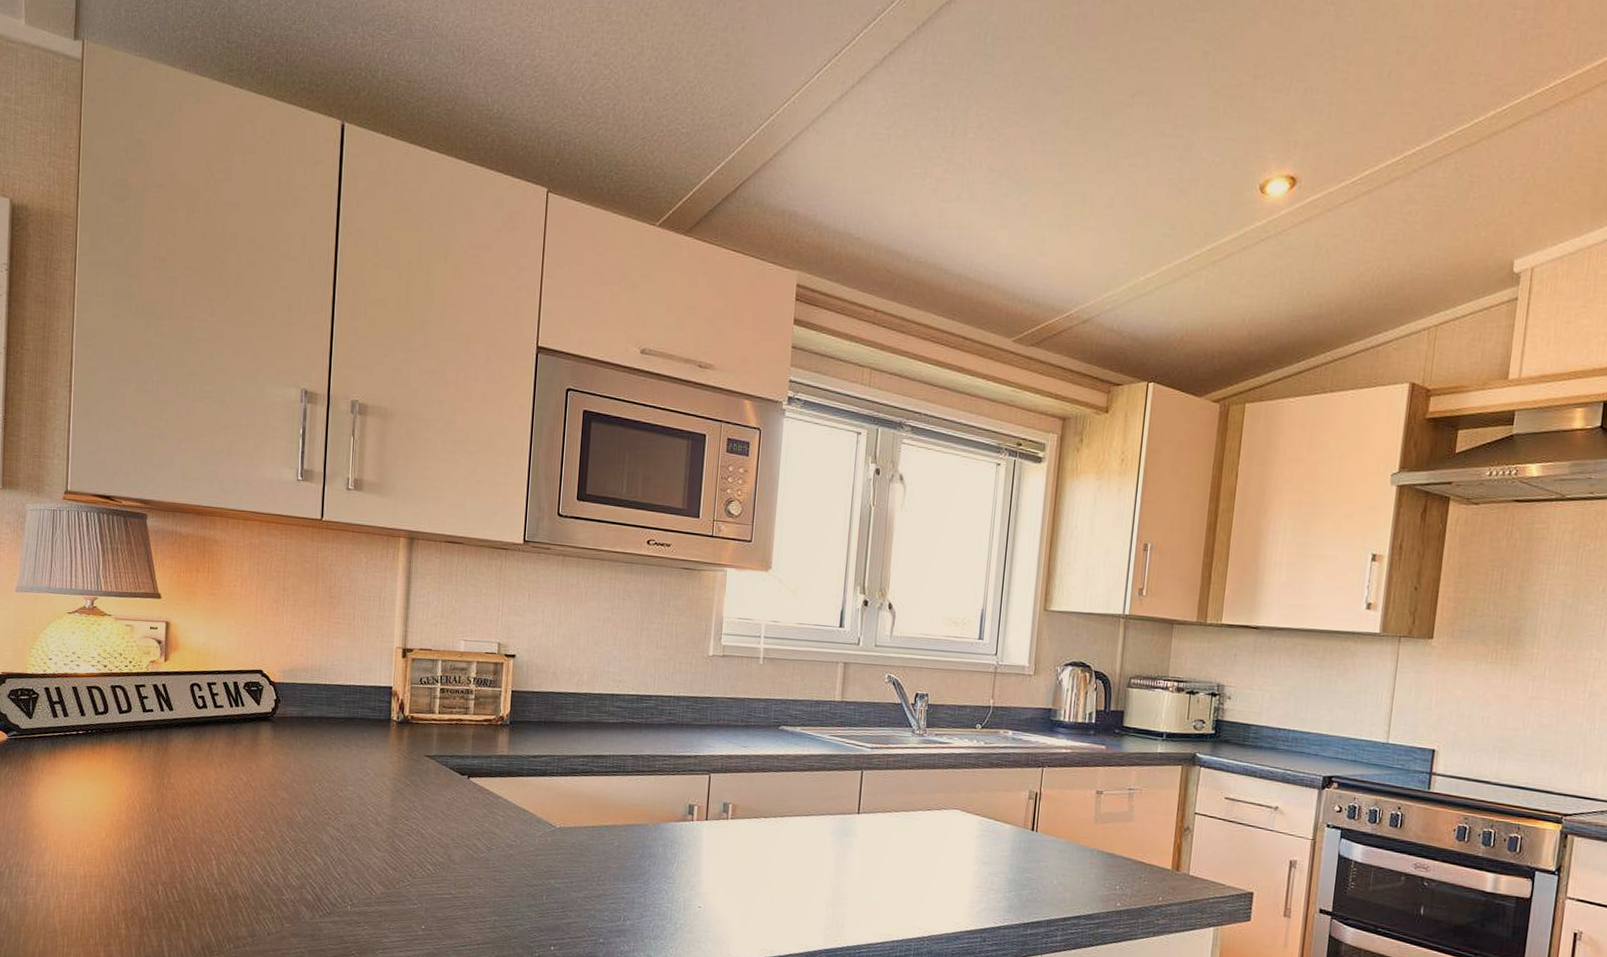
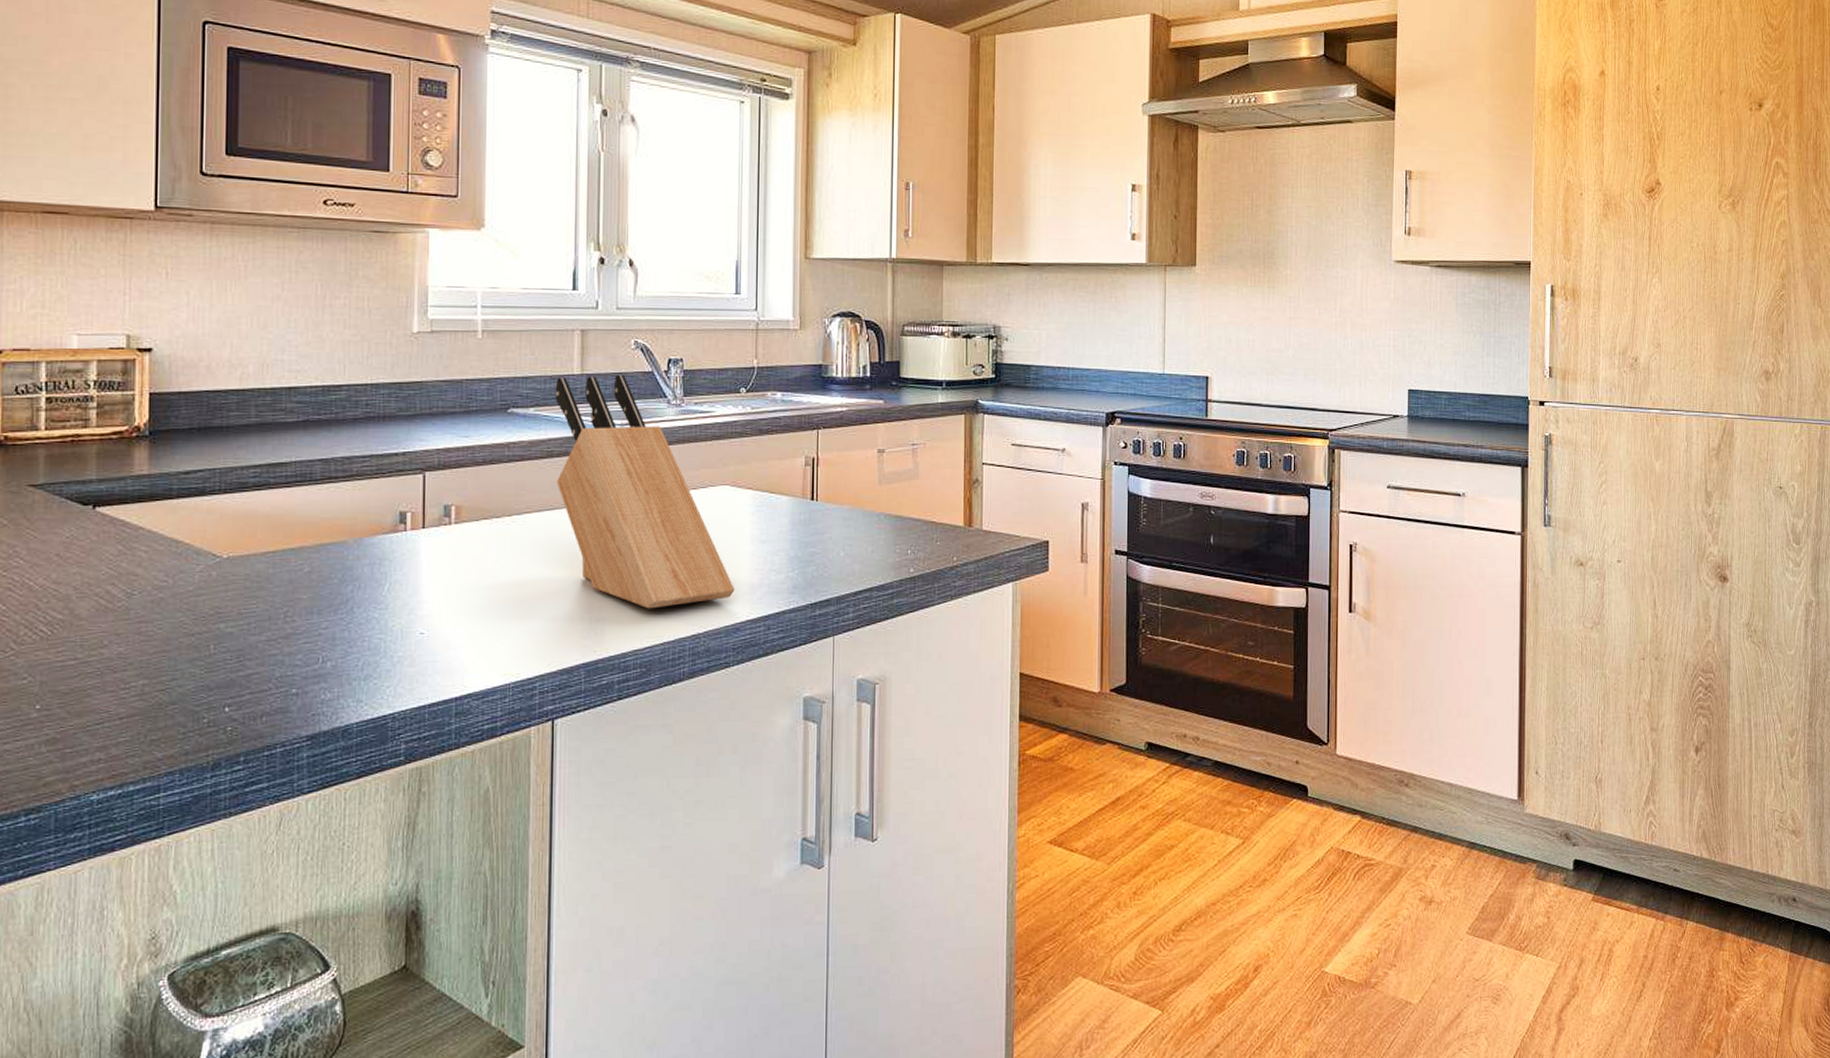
knife block: none [814,702,958,911] -> present [555,374,735,609]

